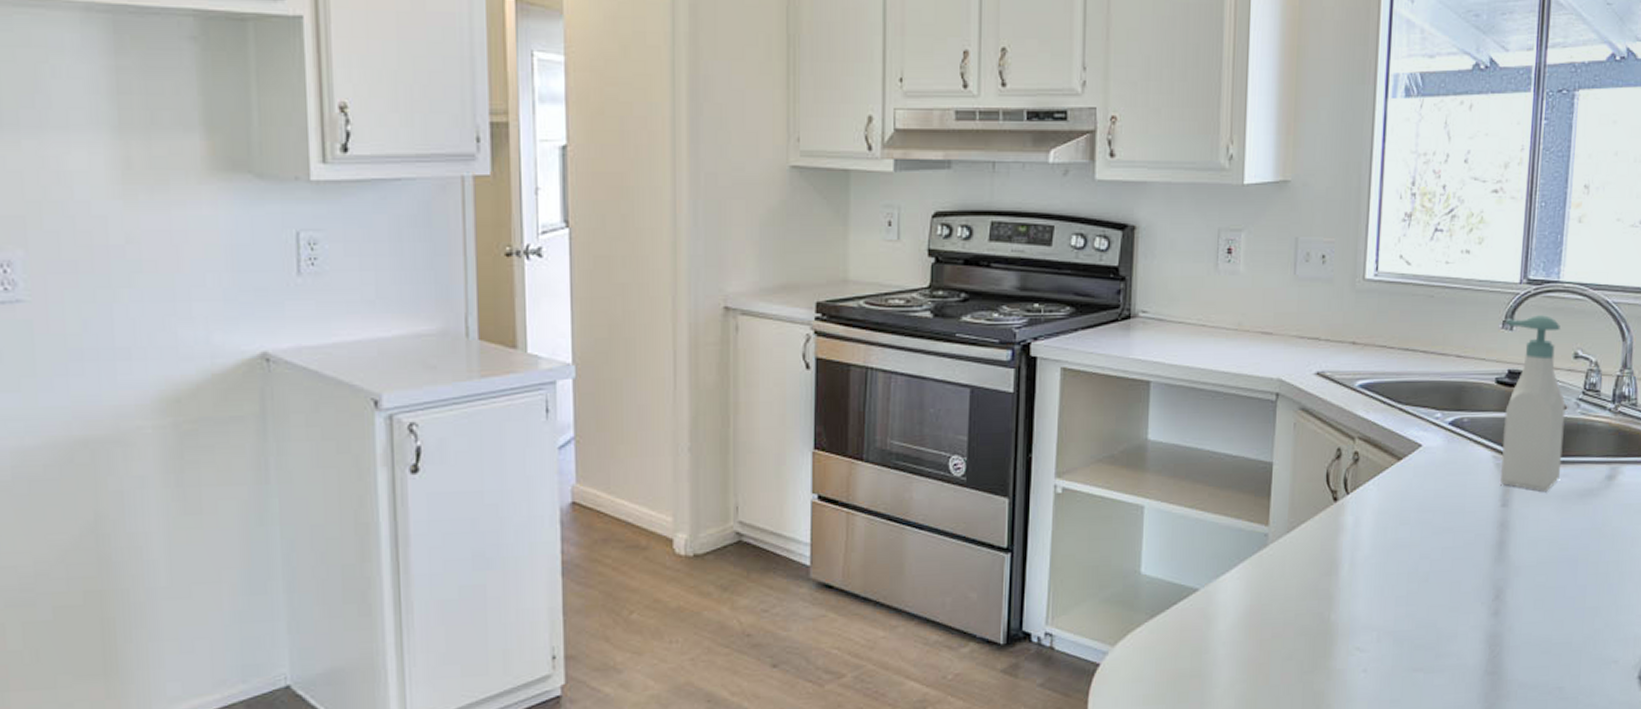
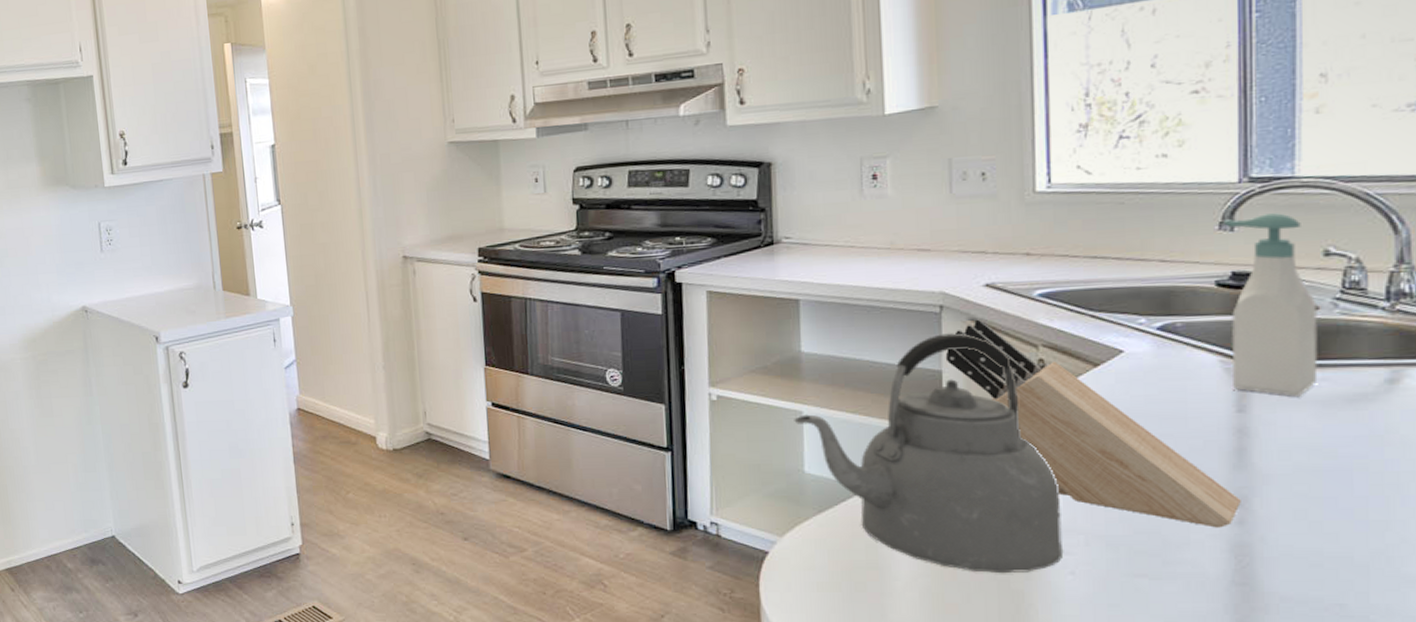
kettle: none [1135,423,1361,675] -> present [794,333,1062,574]
knife block: none [1276,408,1498,620] -> present [945,319,1241,528]

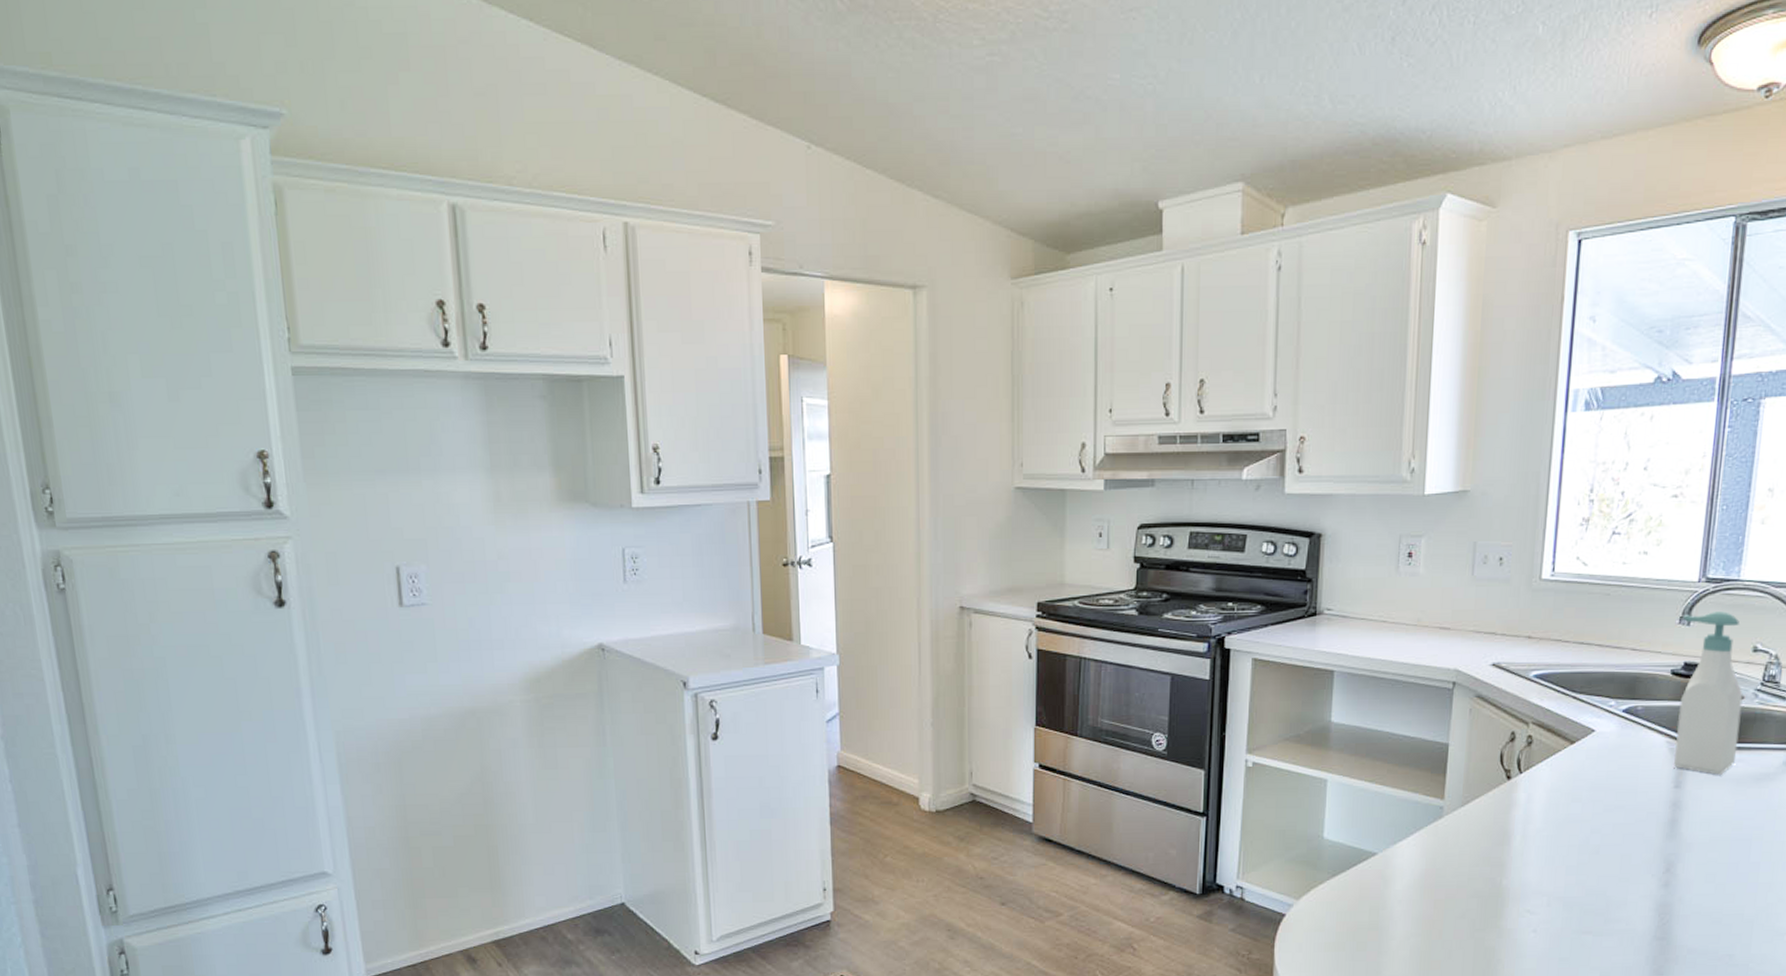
kettle: present [794,333,1062,574] -> none [1319,709,1533,933]
knife block: present [945,319,1241,528] -> none [1452,696,1669,890]

